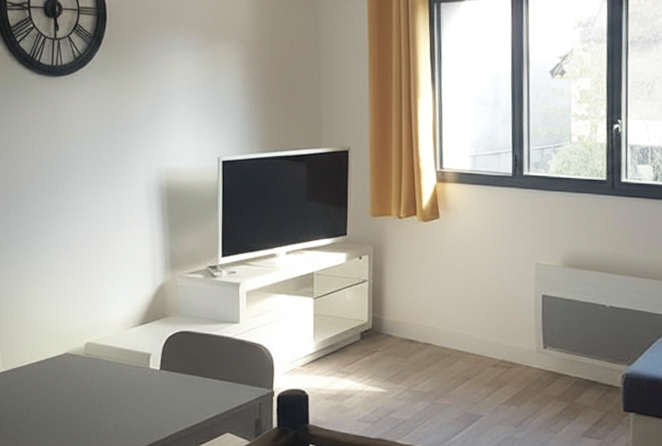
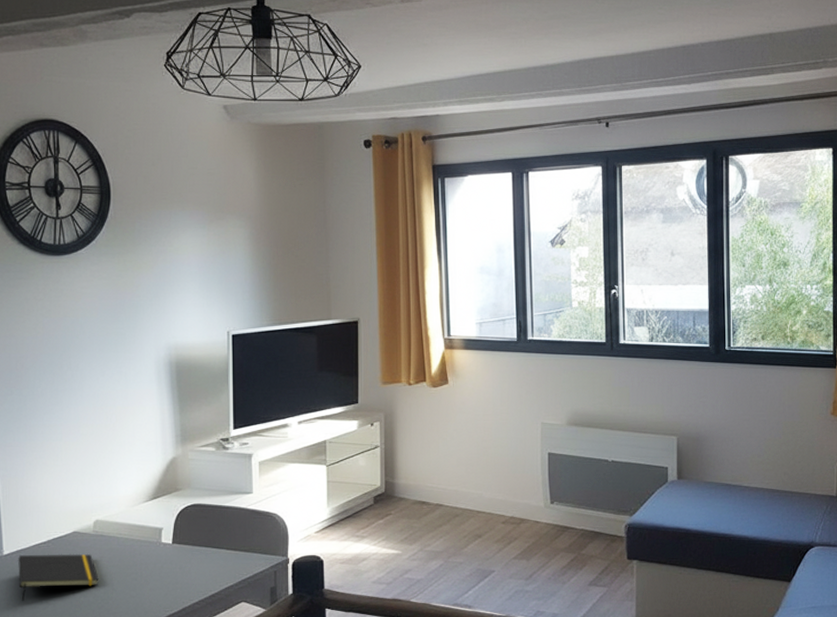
notepad: none [12,374,89,419] -> present [17,553,99,601]

